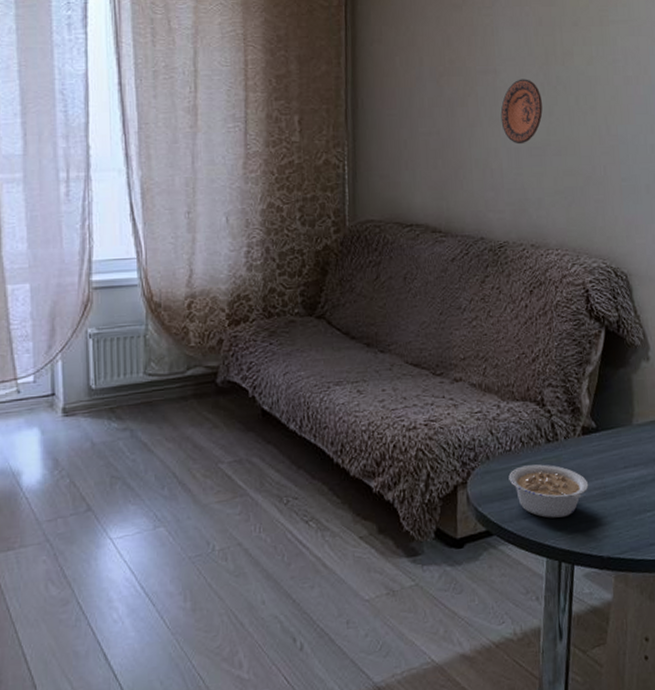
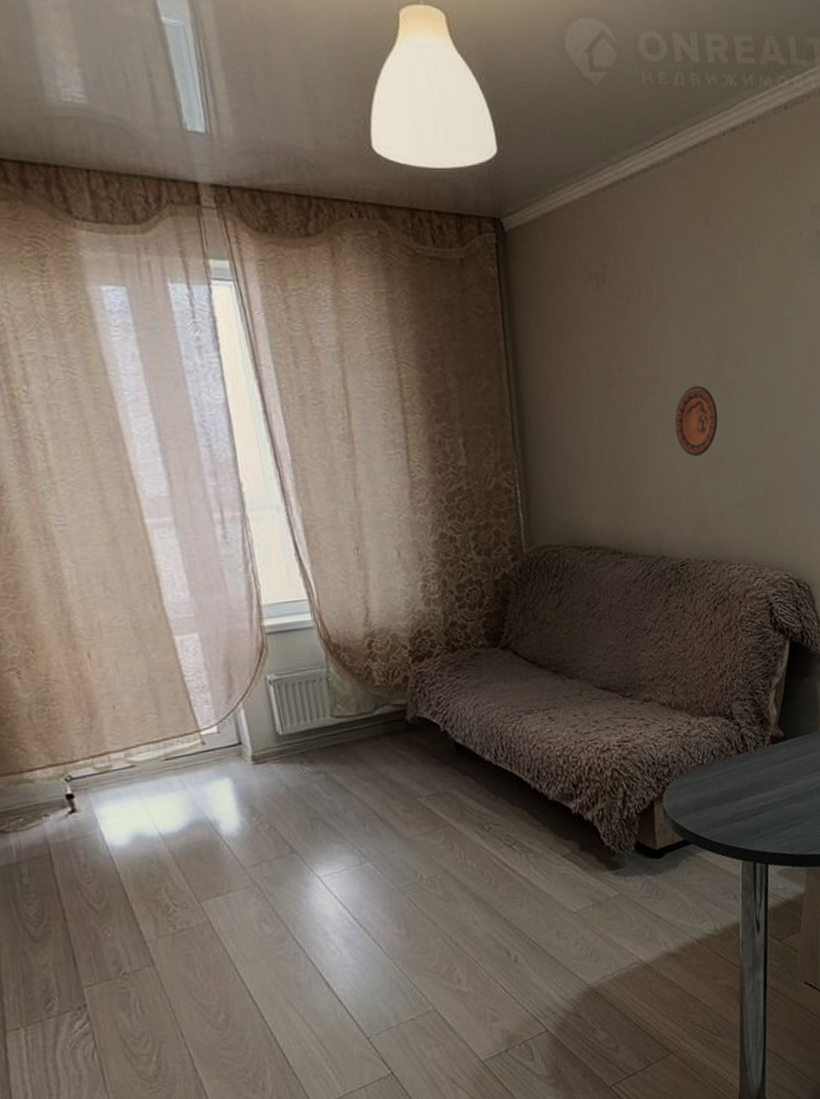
legume: present [508,464,589,518] -> none [702,774,779,824]

